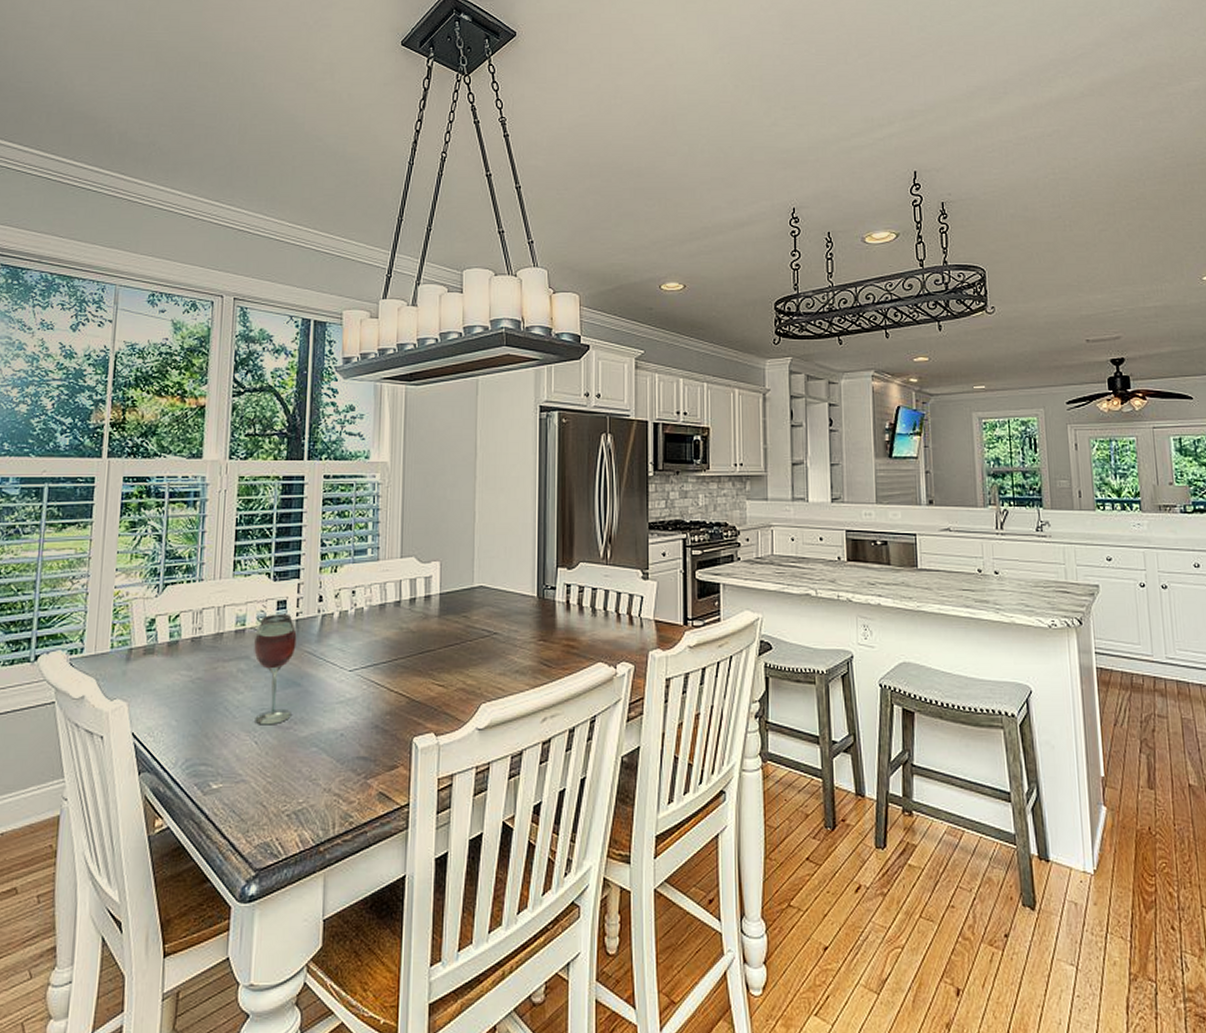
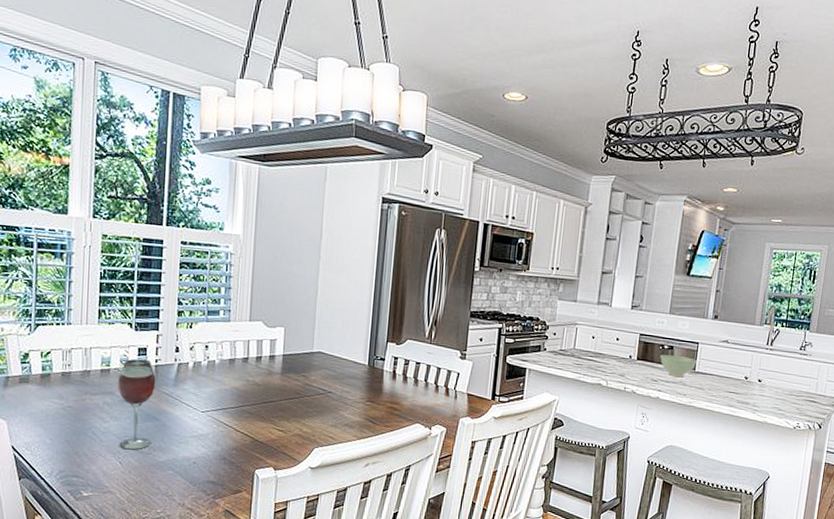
bowl: none [874,551,919,578] -> present [660,354,698,378]

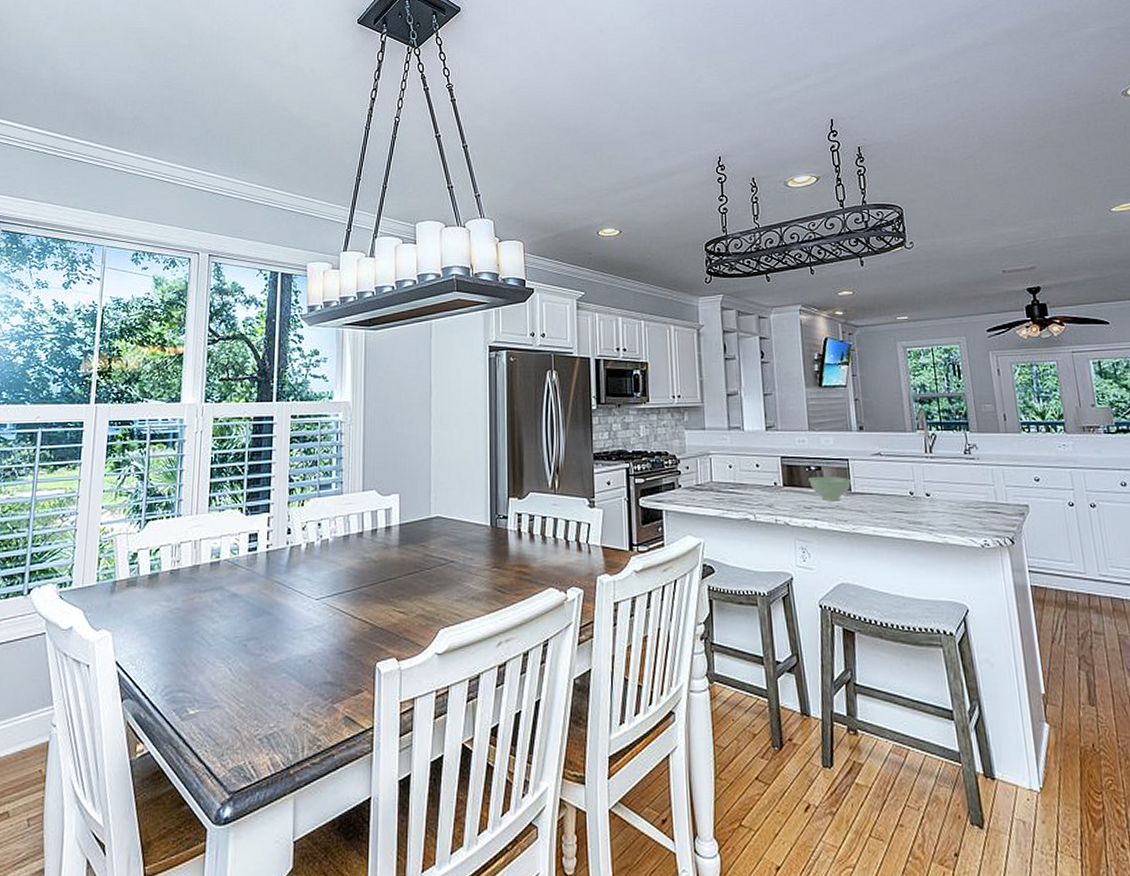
wineglass: present [118,358,156,450] -> none [228,546,267,653]

